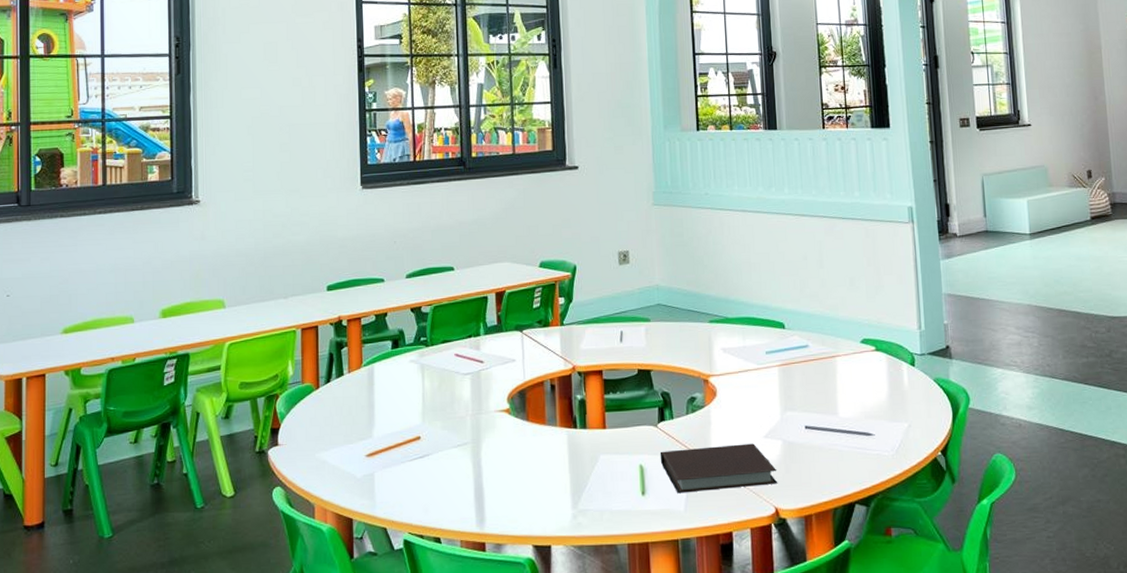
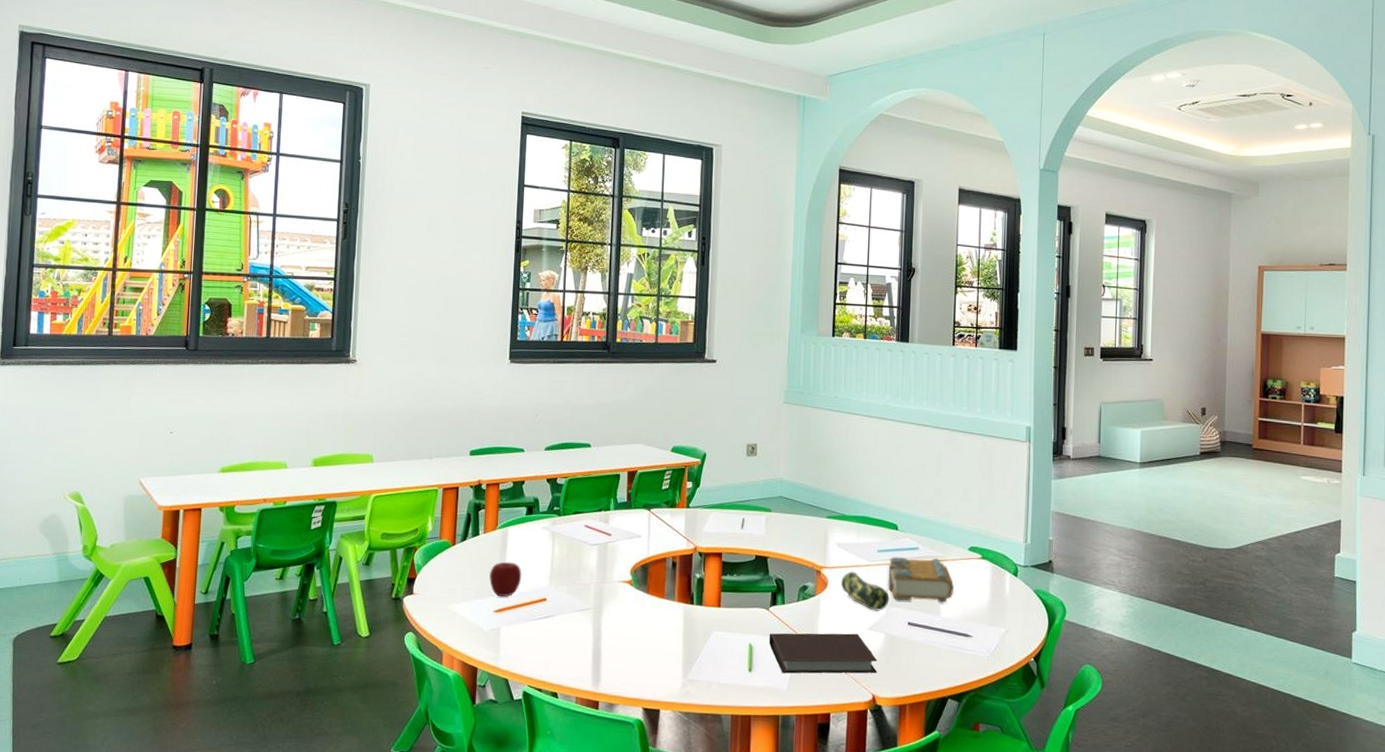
apple: none [358,401,393,439] -> present [489,562,522,597]
pencil case: none [731,376,783,417] -> present [841,570,889,611]
book: none [778,354,851,404] -> present [887,556,955,603]

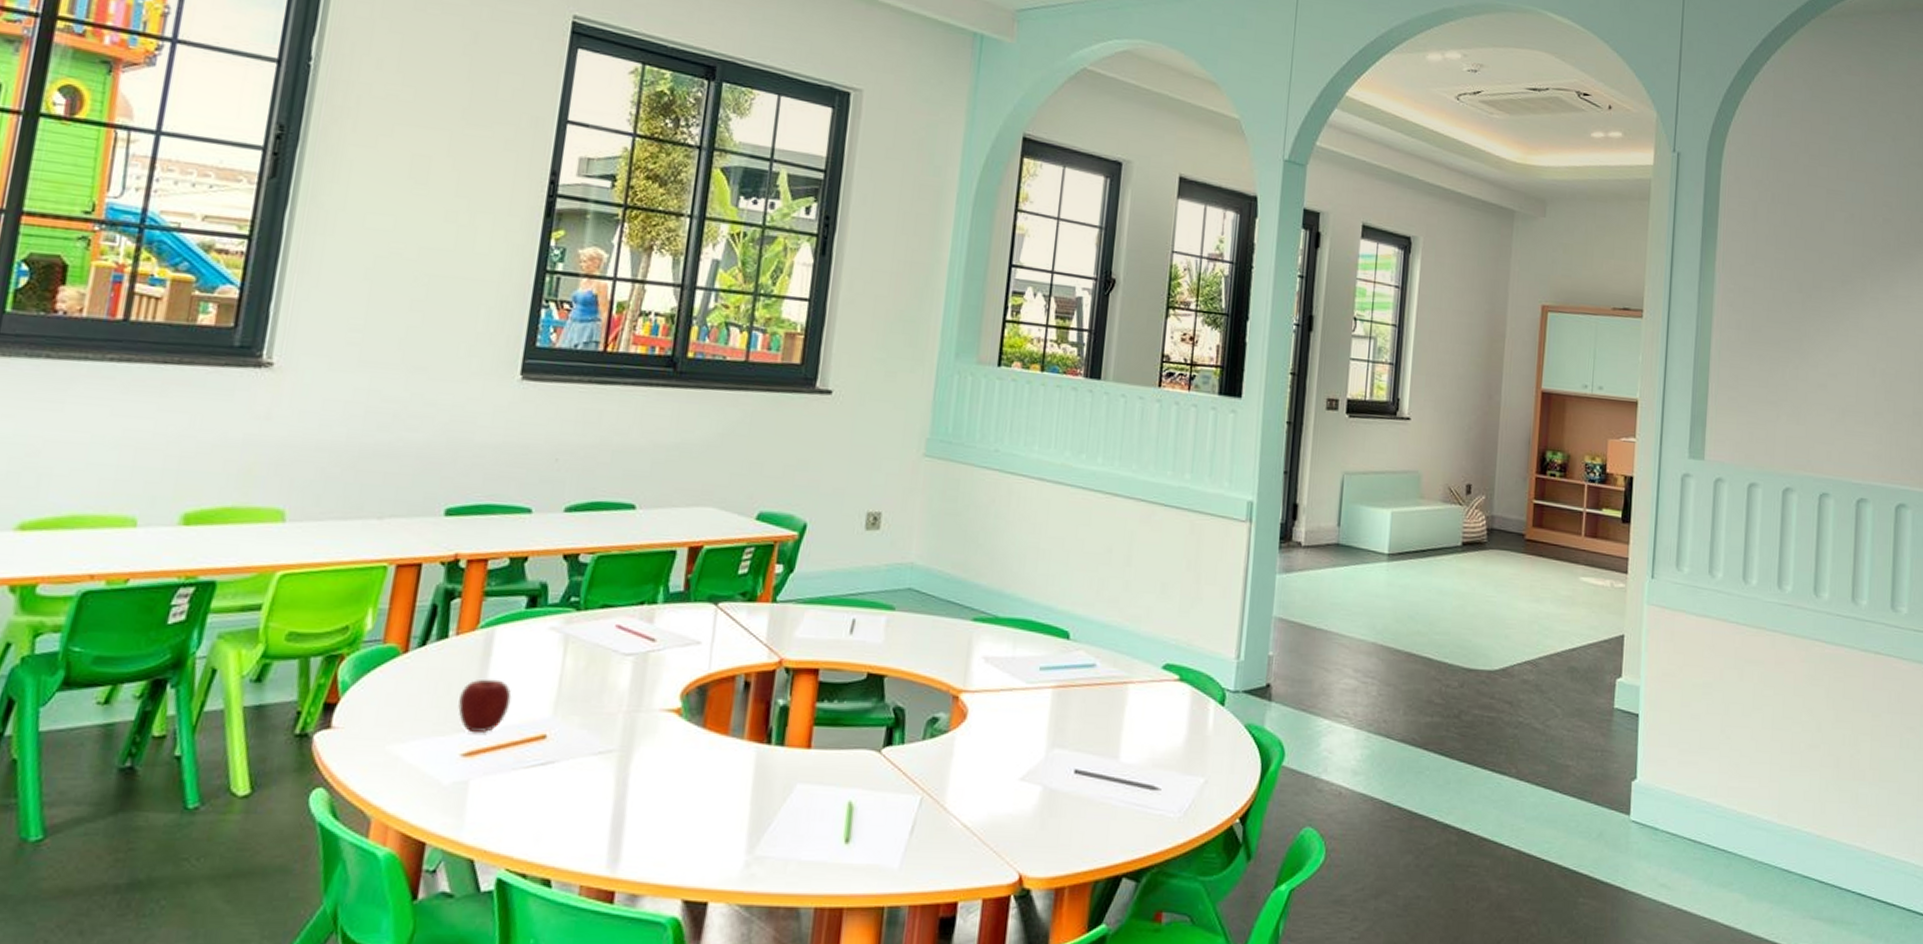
notebook: present [769,633,878,674] -> none [877,785,1030,845]
pencil case: present [841,570,889,611] -> none [986,695,1052,754]
book: present [887,556,955,603] -> none [1050,676,1141,742]

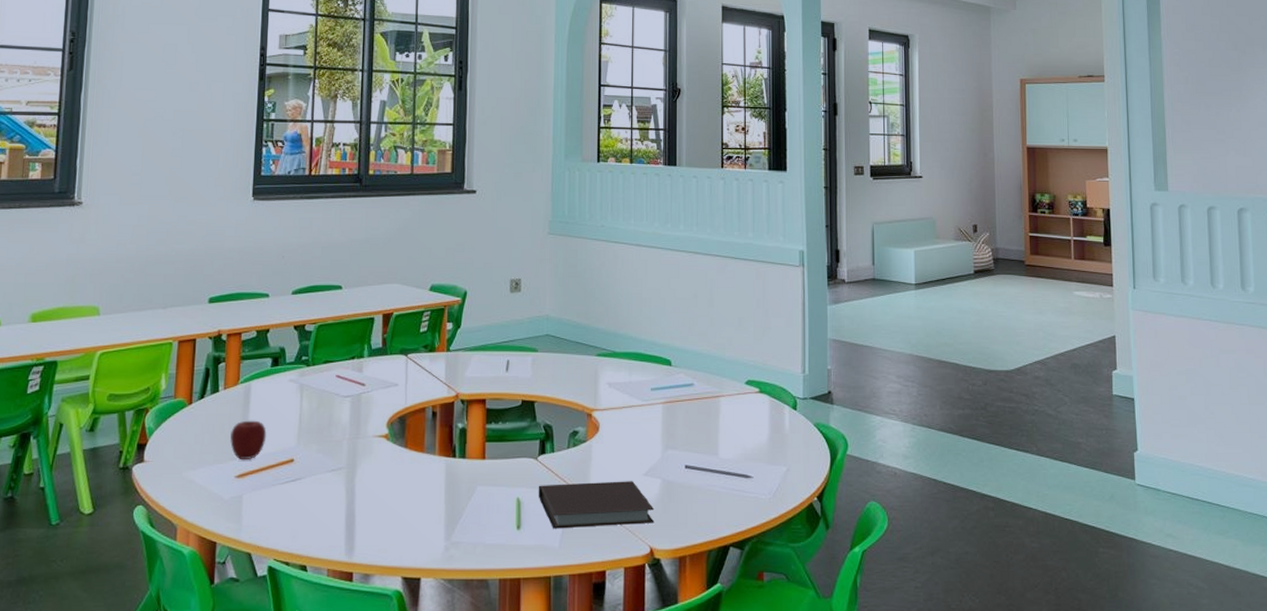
notebook: none [877,785,1030,845] -> present [538,481,655,529]

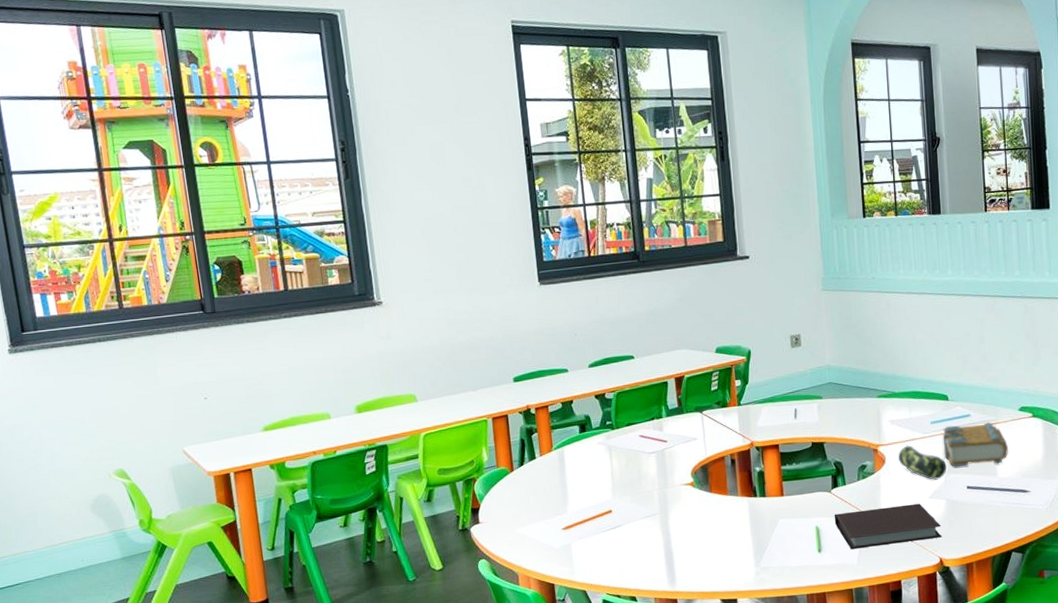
apple: present [230,420,267,459] -> none [552,480,585,514]
pencil case: none [614,412,665,455] -> present [898,444,947,480]
book: none [662,393,733,442] -> present [942,421,1009,468]

